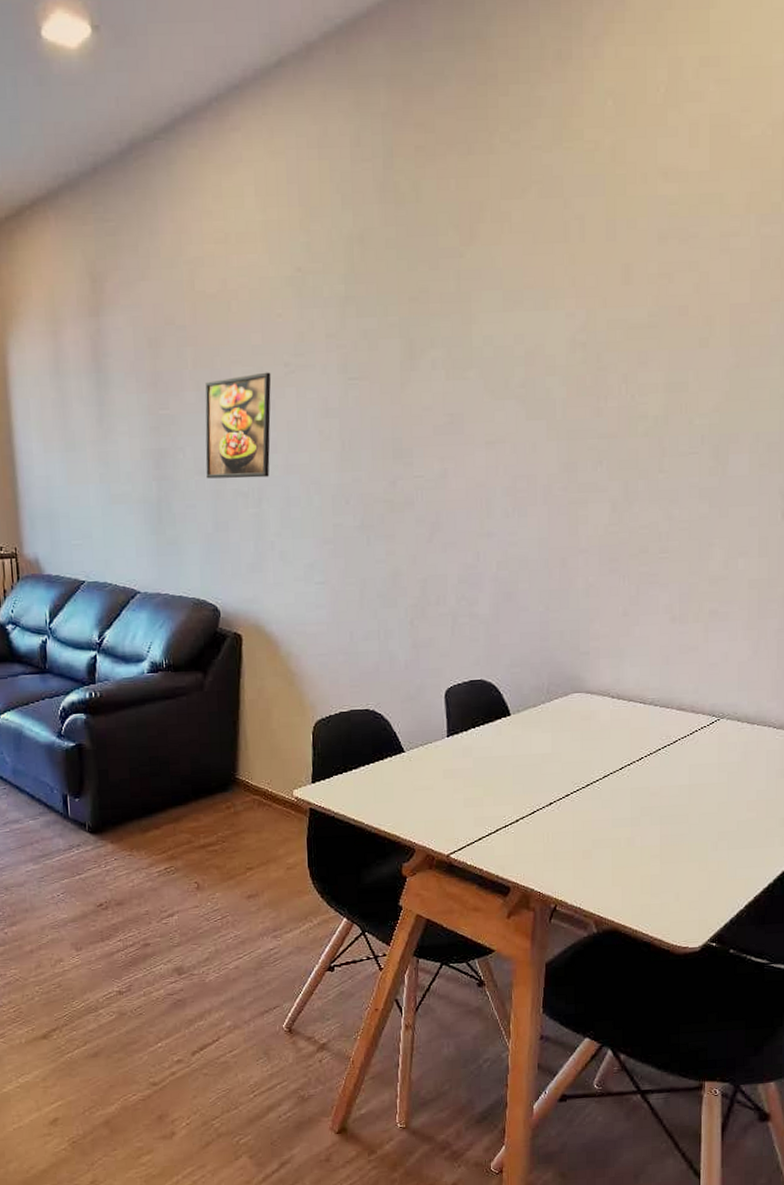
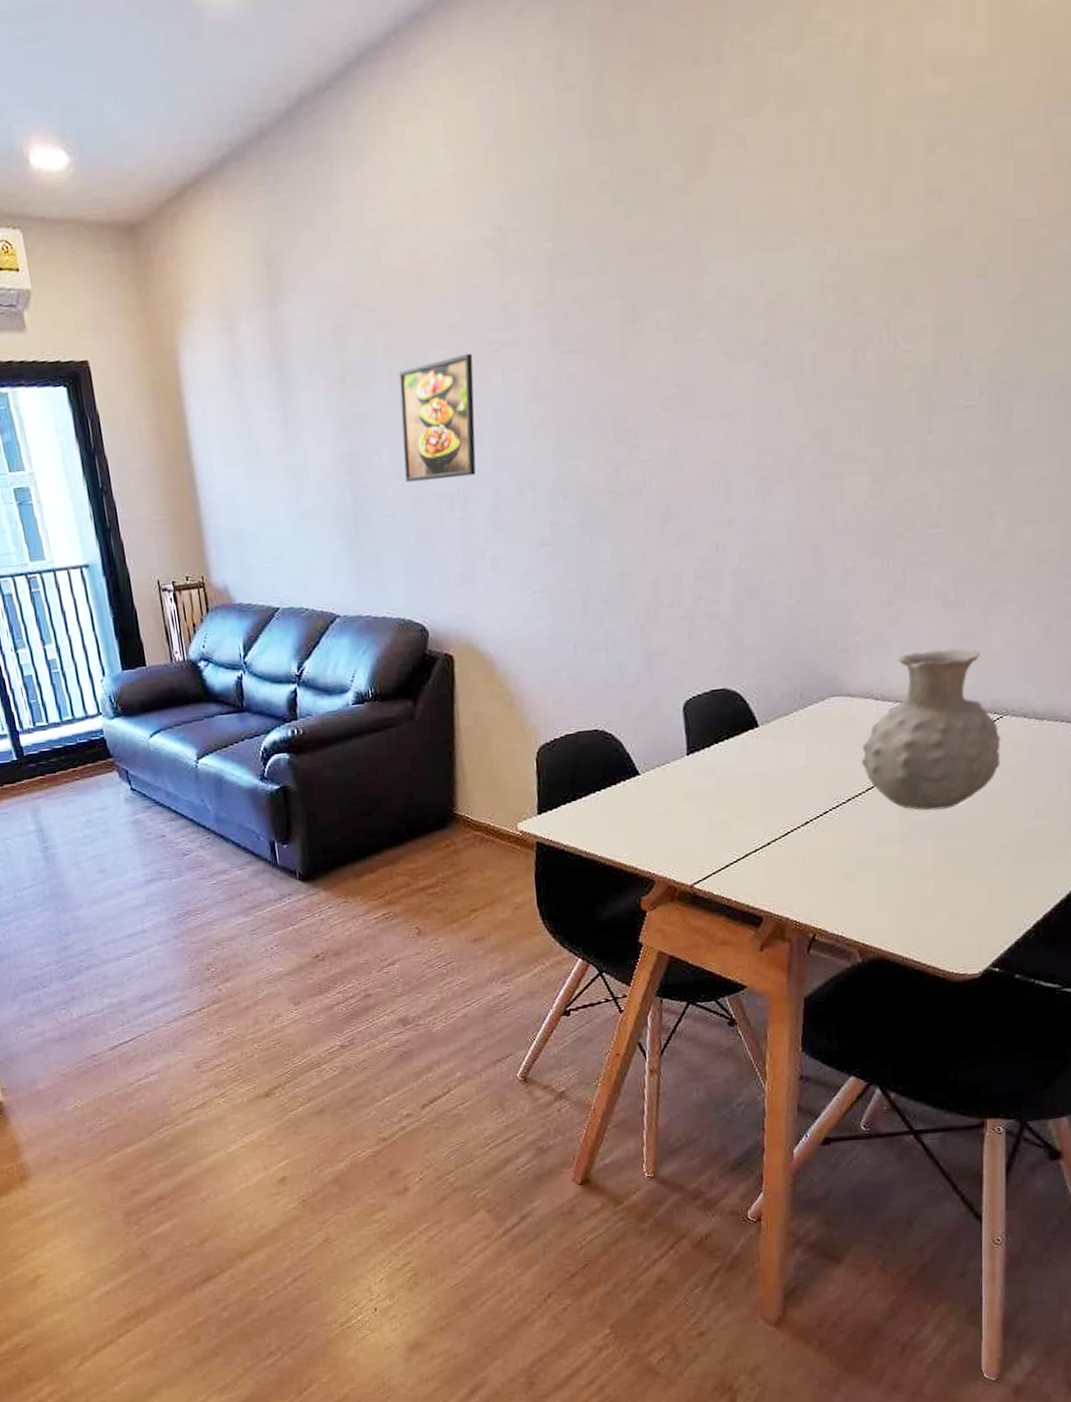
vase: none [598,657,718,799] -> present [860,648,1001,811]

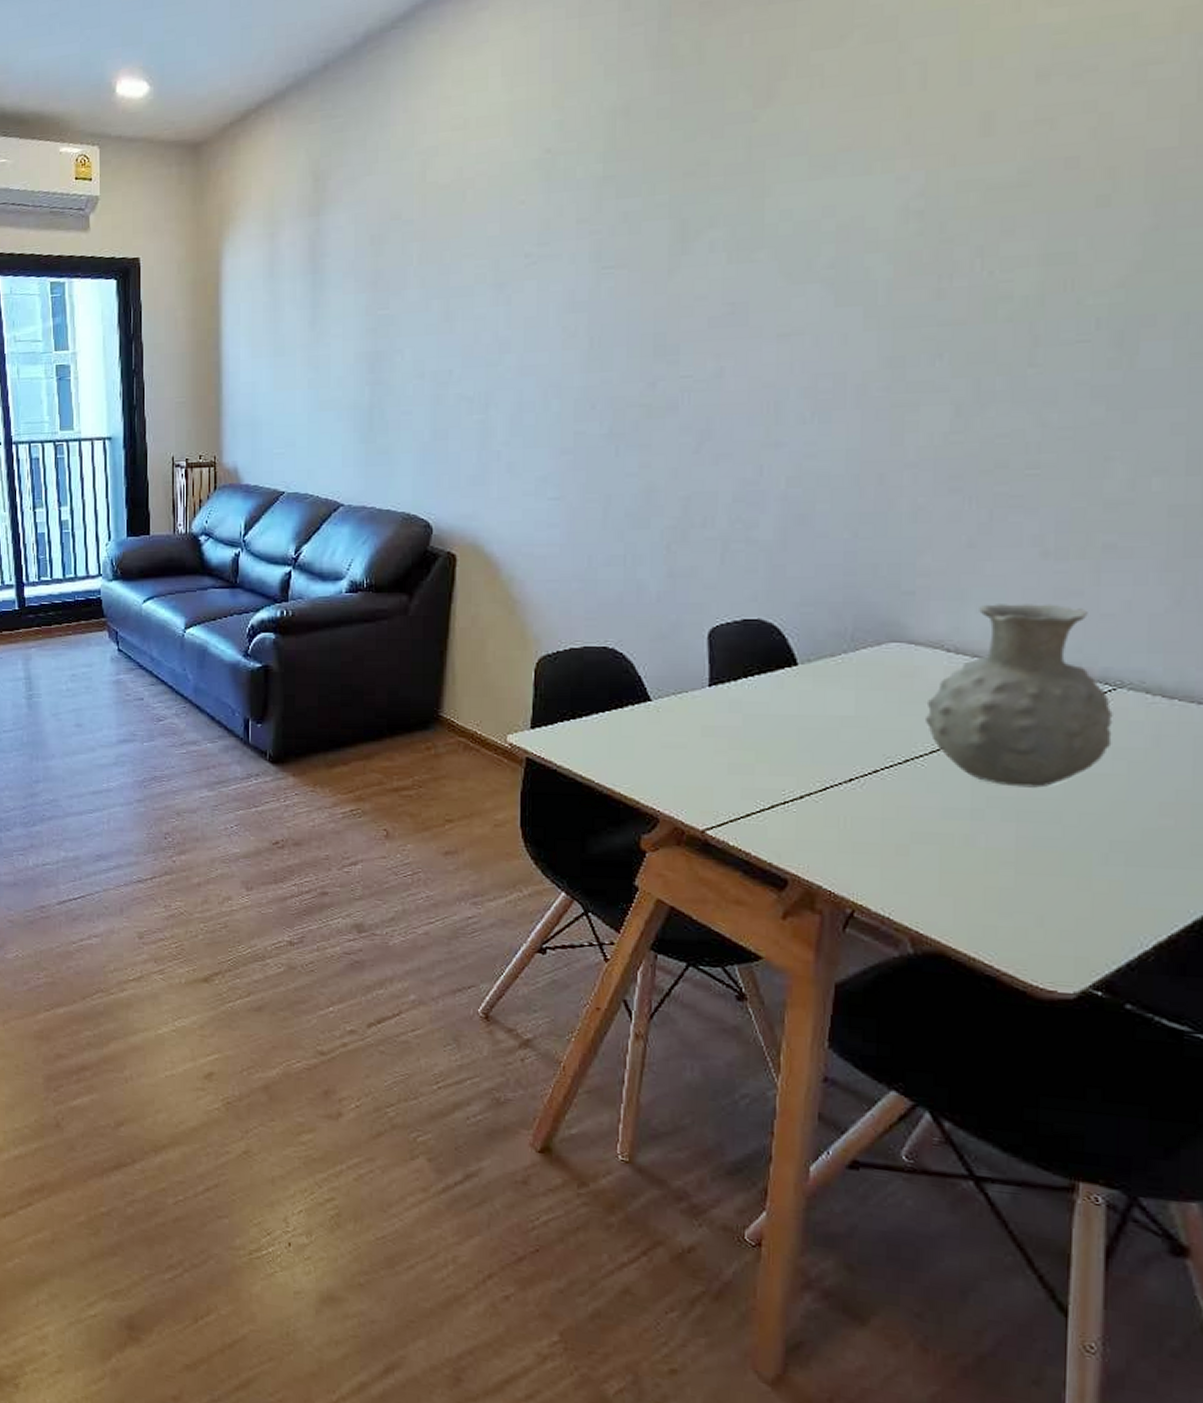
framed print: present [399,353,476,483] -> none [426,264,509,383]

